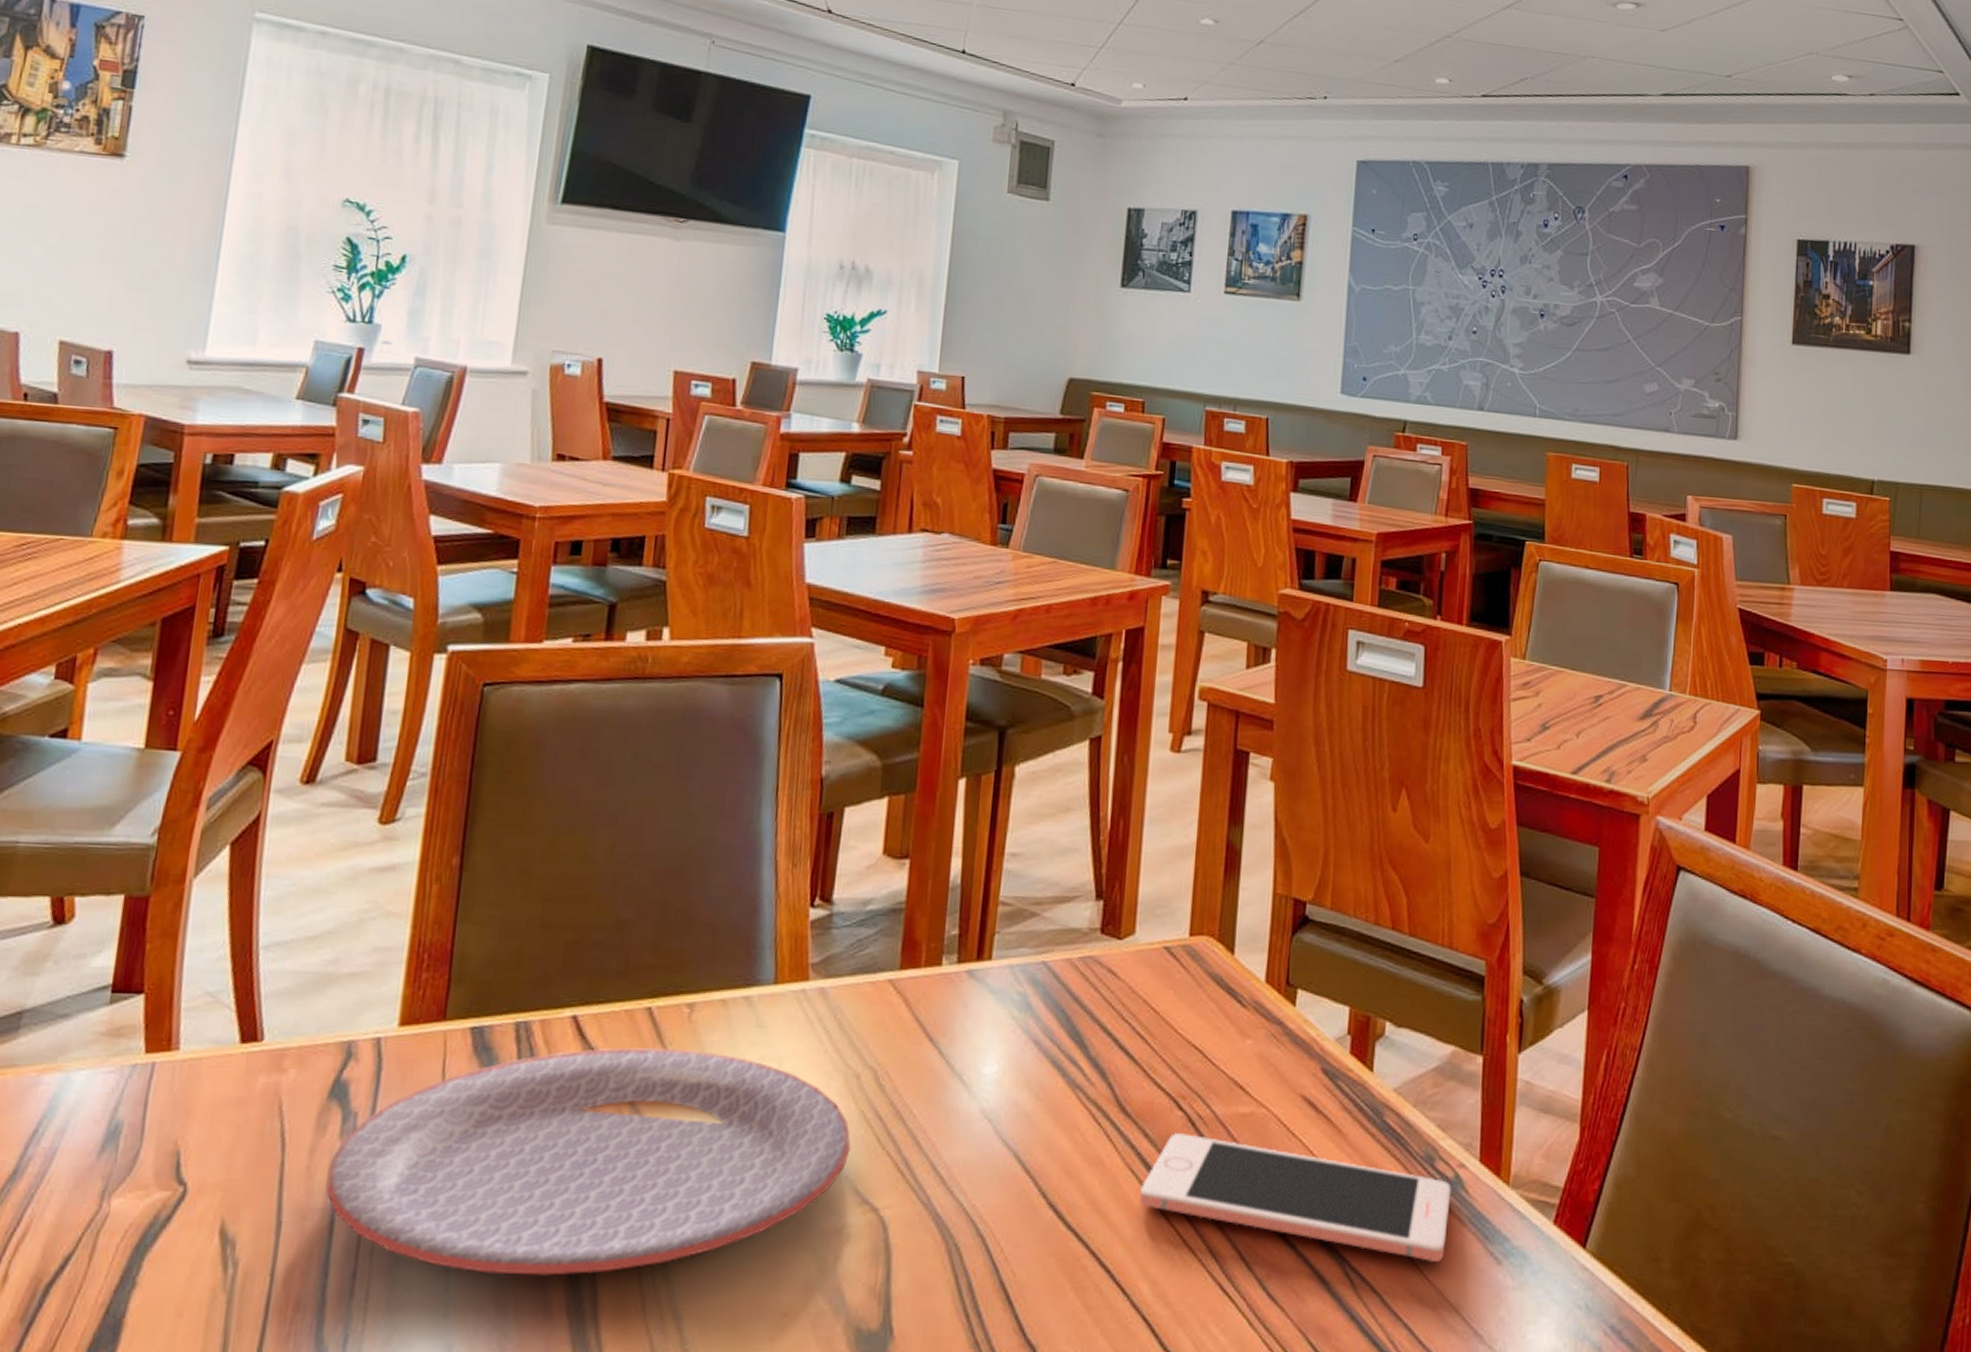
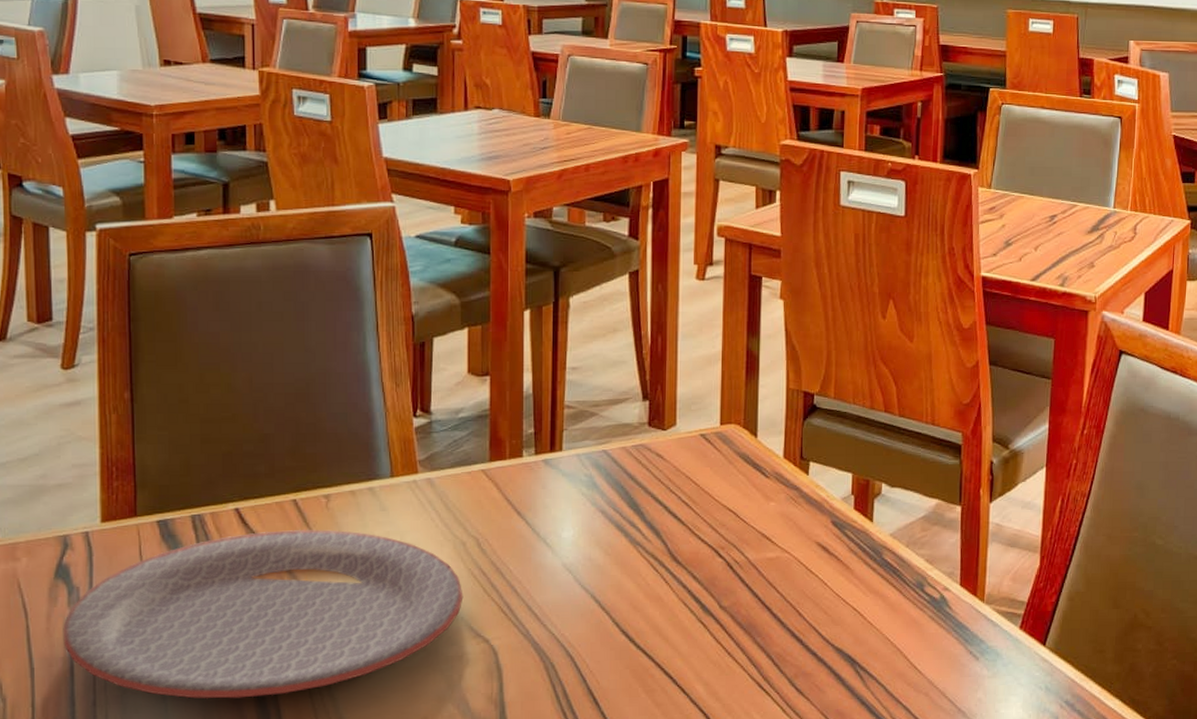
cell phone: present [1139,1133,1451,1262] -> none [692,575,938,660]

